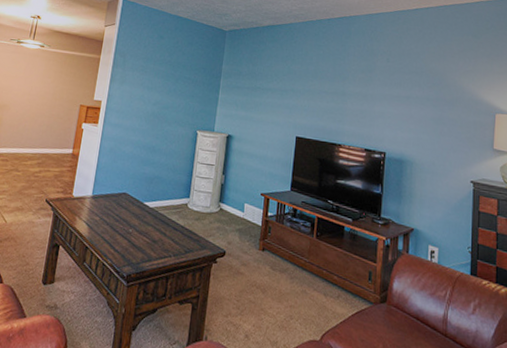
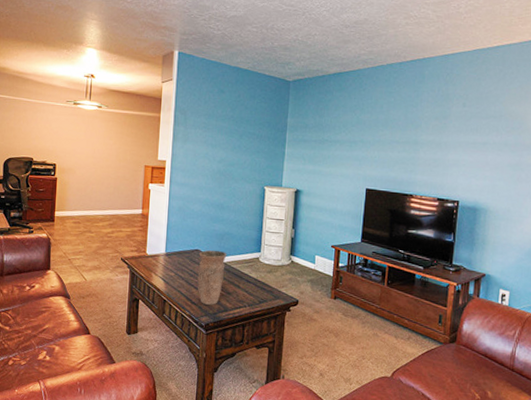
vase: none [122,194,156,254] -> present [197,250,227,305]

